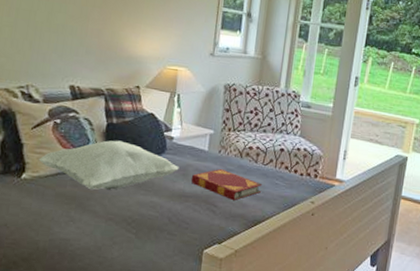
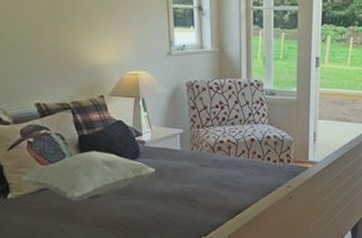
hardback book: present [191,168,263,200] -> none [168,165,238,194]

